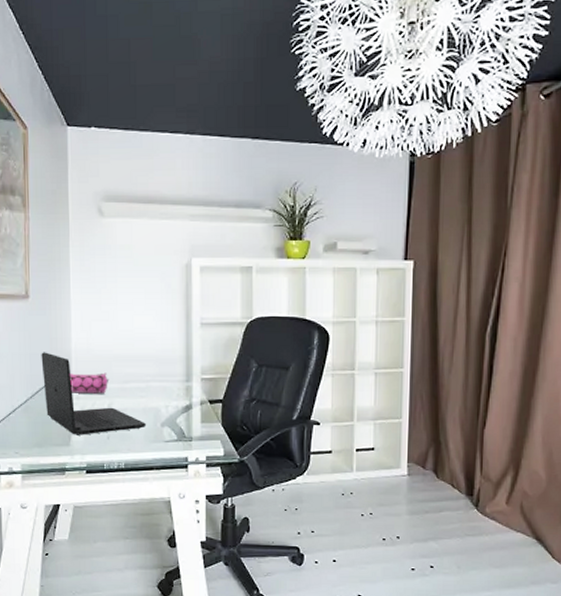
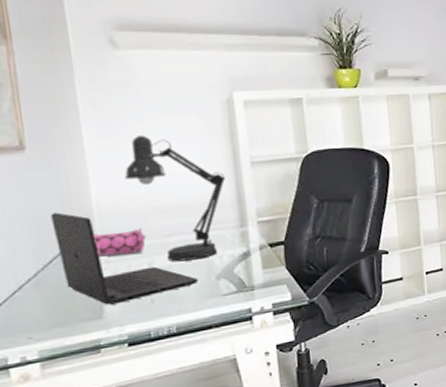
desk lamp: none [98,293,178,406] -> present [124,136,226,262]

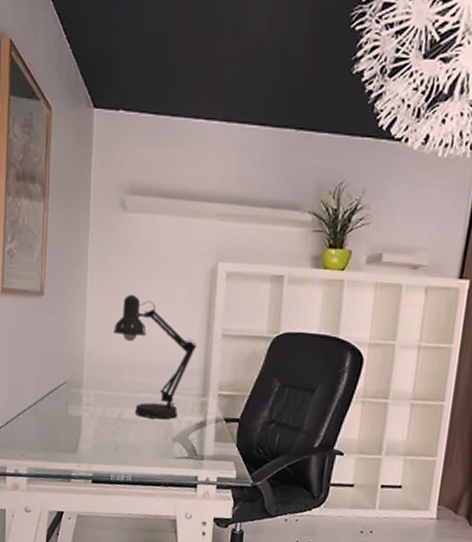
laptop: present [50,212,198,305] -> none [53,353,156,444]
pencil case: present [94,228,147,257] -> none [81,378,122,402]

